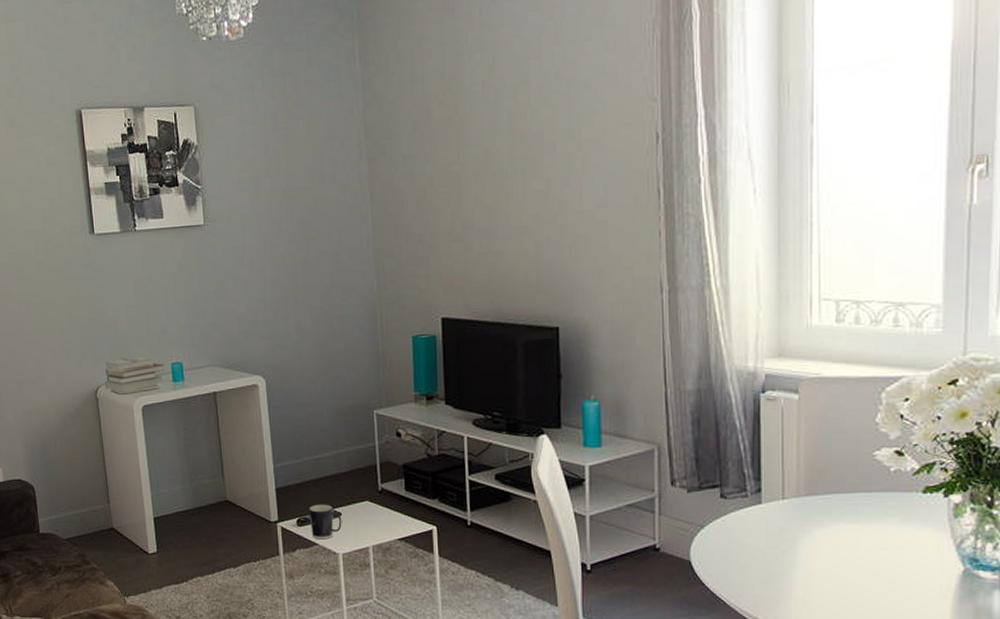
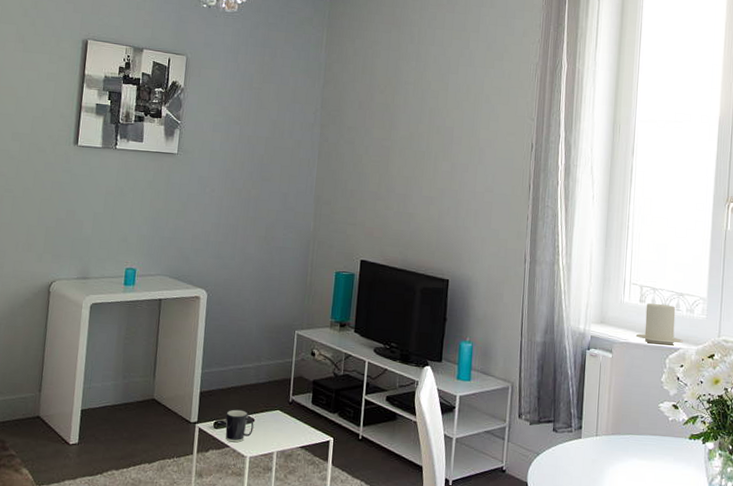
books: present [105,356,165,395] -> none [60,258,119,292]
candle: none [832,321,907,376] -> present [635,303,683,346]

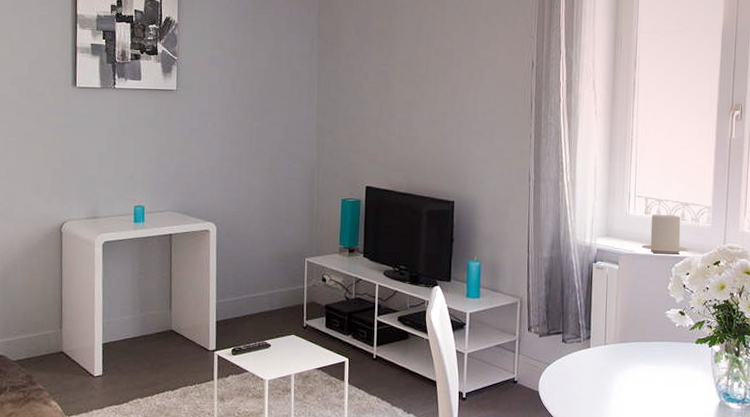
mug: present [225,409,254,443] -> none [243,336,271,367]

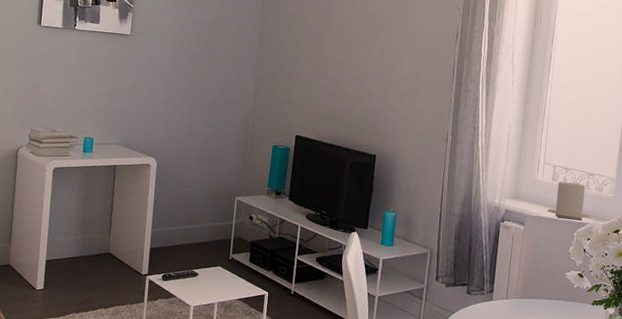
books: none [71,197,128,231] -> present [26,127,79,157]

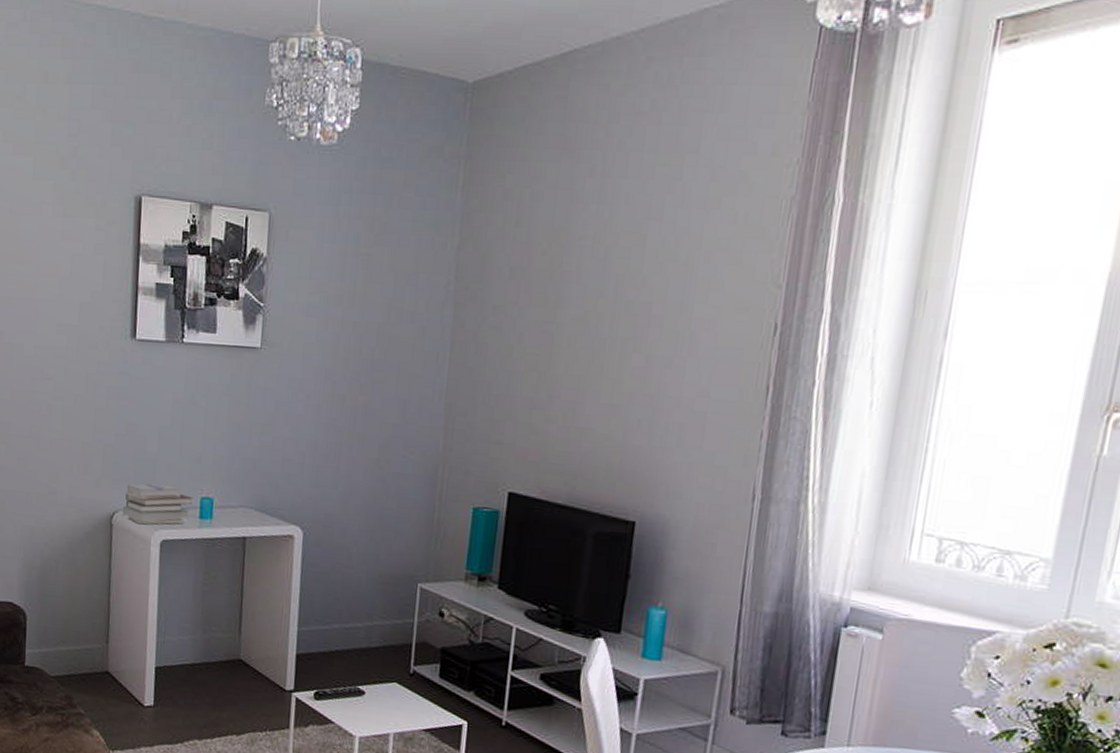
candle: present [547,182,591,221] -> none [923,564,1004,628]

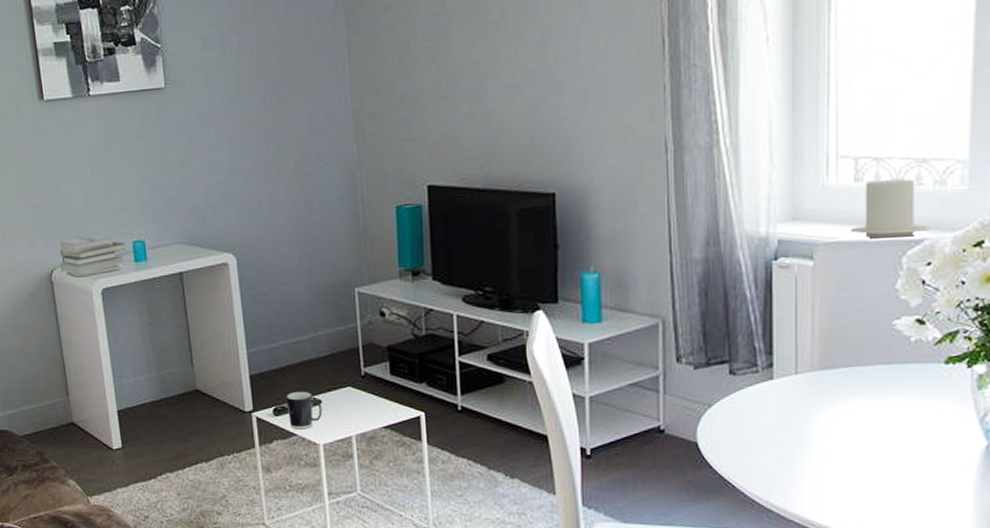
mug: none [328,678,365,719] -> present [285,391,323,430]
candle: none [923,564,1004,628] -> present [850,179,930,239]

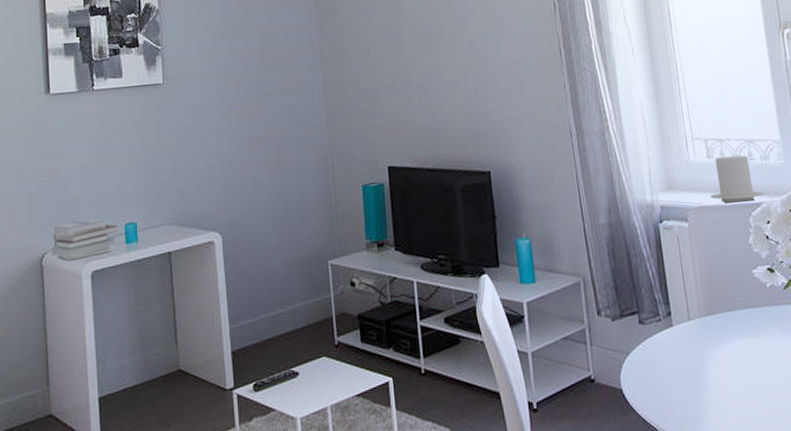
mug: present [285,391,323,430] -> none [265,364,300,405]

